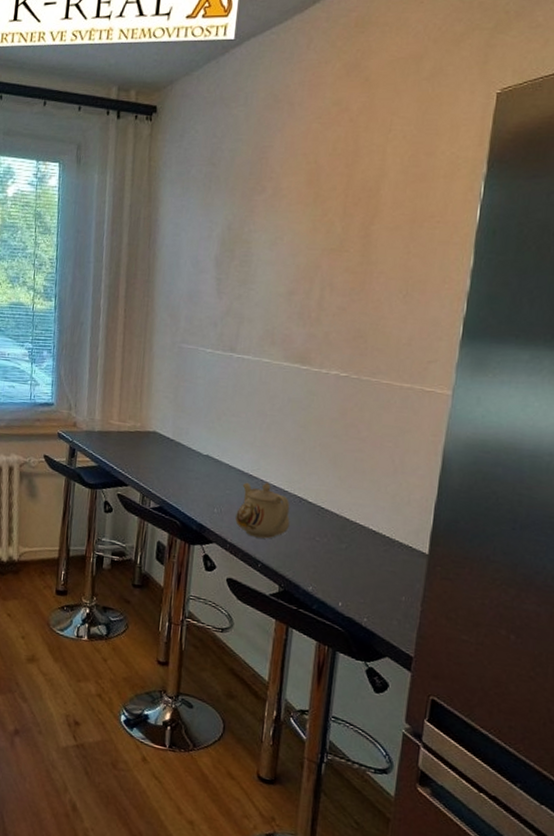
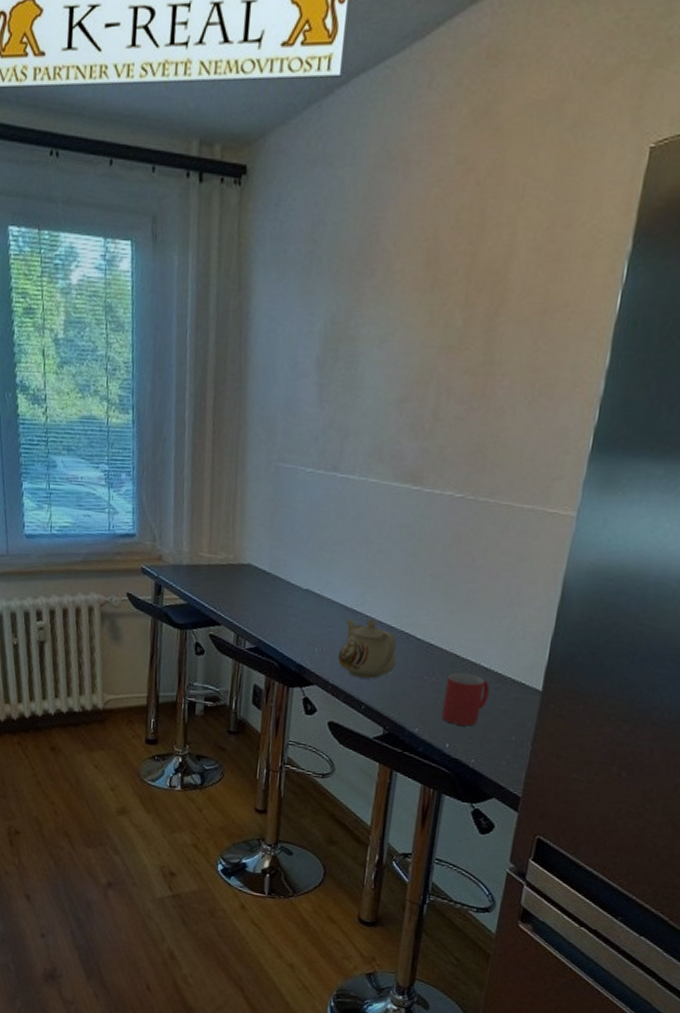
mug: none [333,534,379,586] -> present [441,672,490,726]

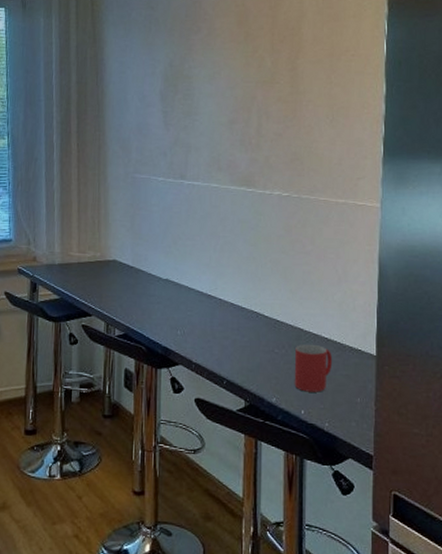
teapot: present [338,617,397,679] -> none [199,300,250,356]

